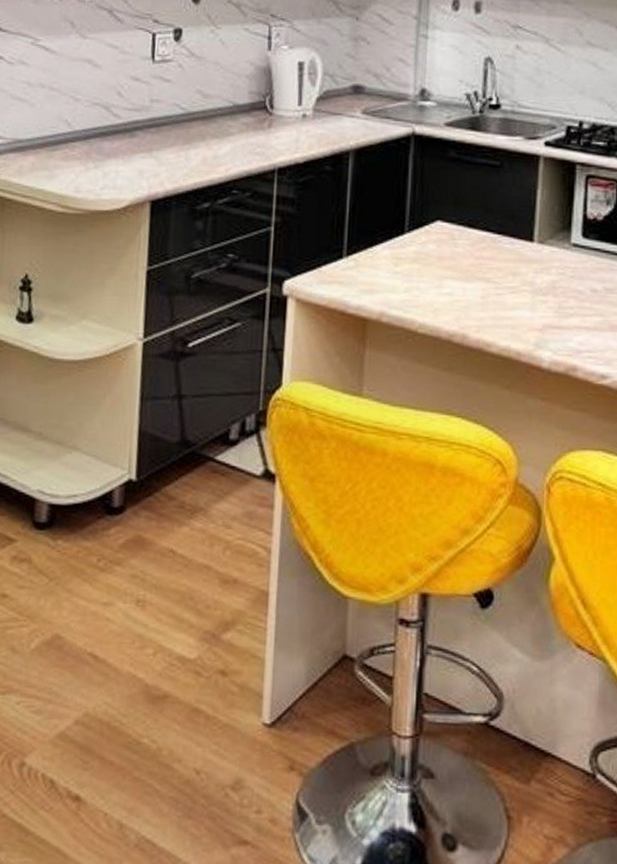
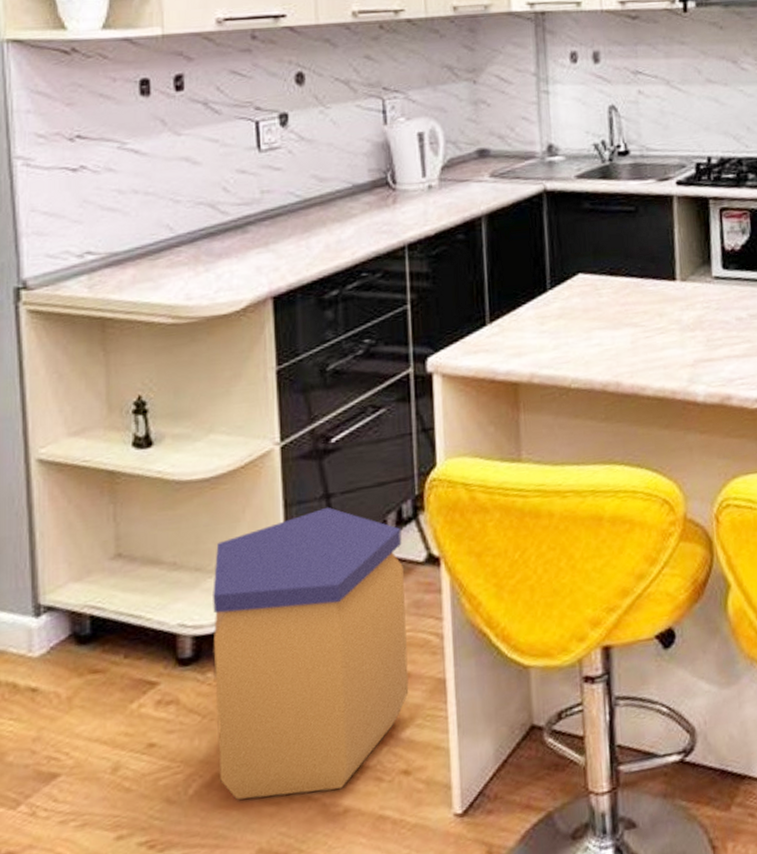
trash can: none [59,406,243,675] -> present [213,506,409,800]

